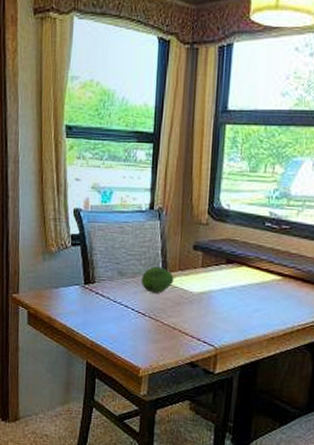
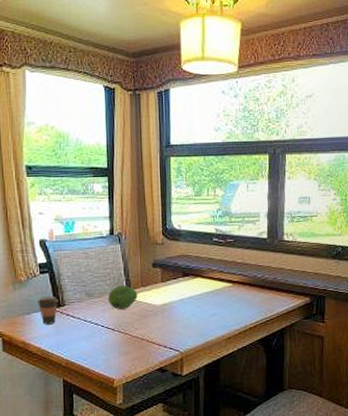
coffee cup: none [66,271,89,302] -> present [37,296,59,325]

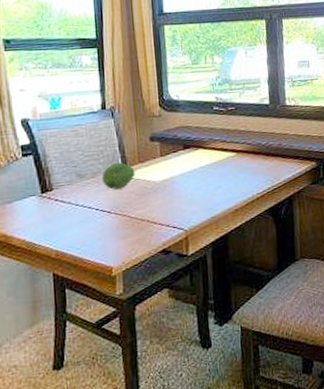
coffee cup: present [37,296,59,325] -> none [19,180,45,213]

